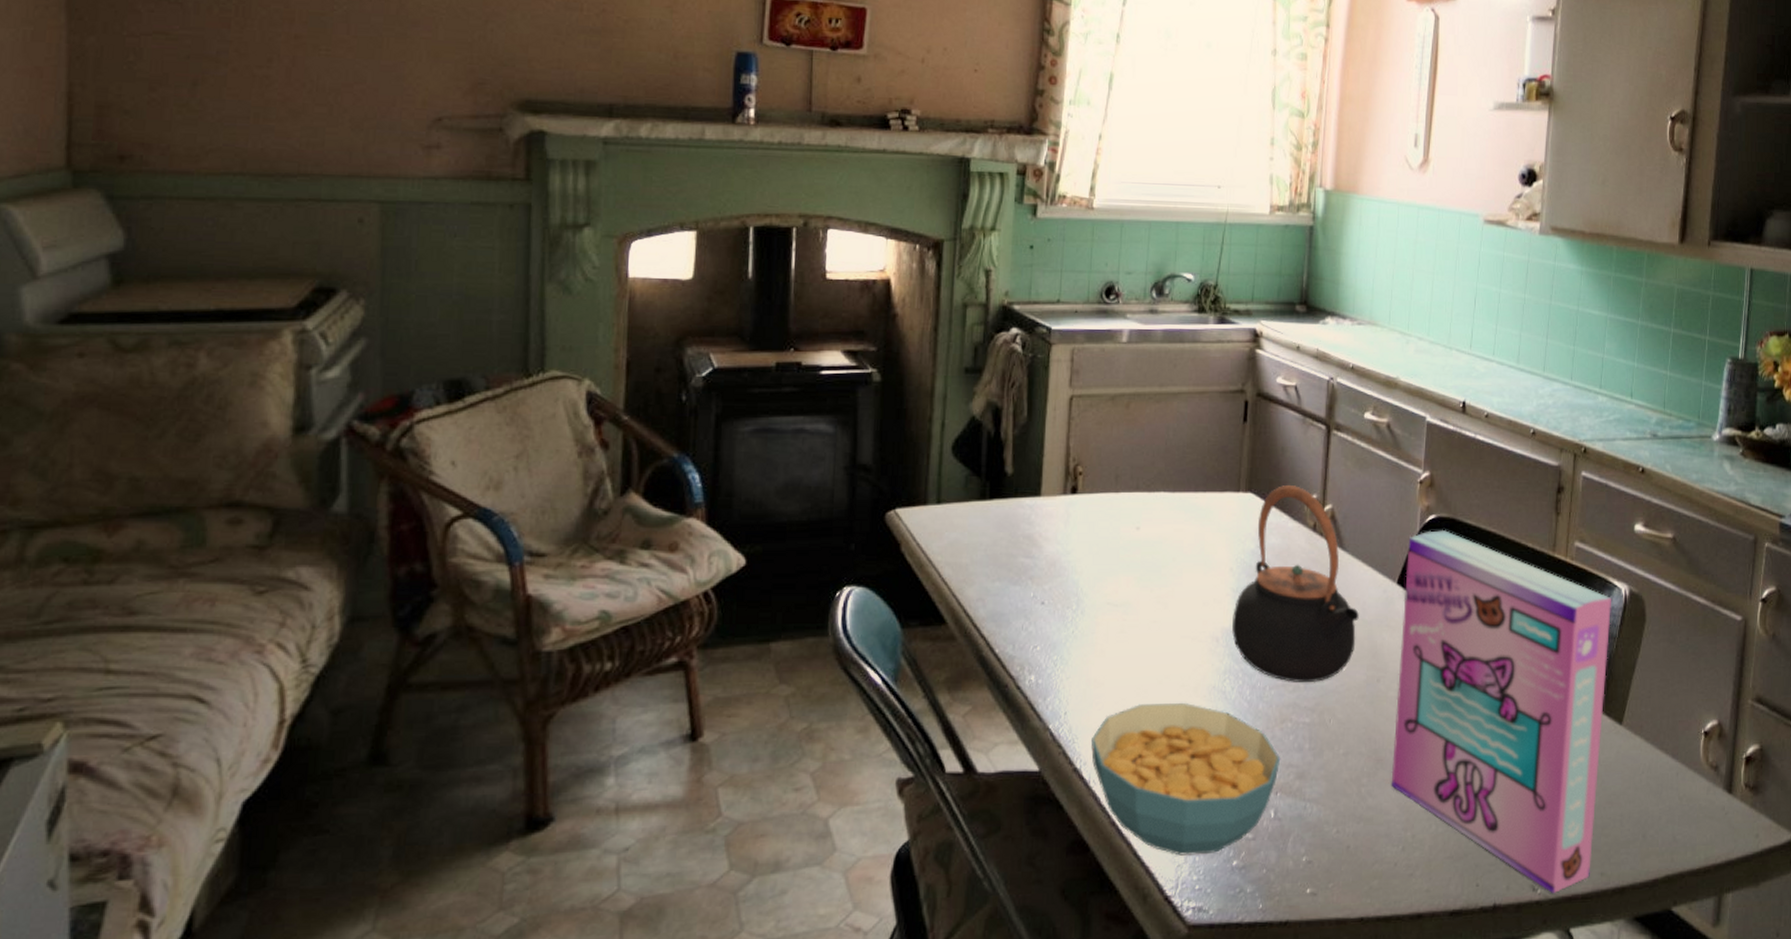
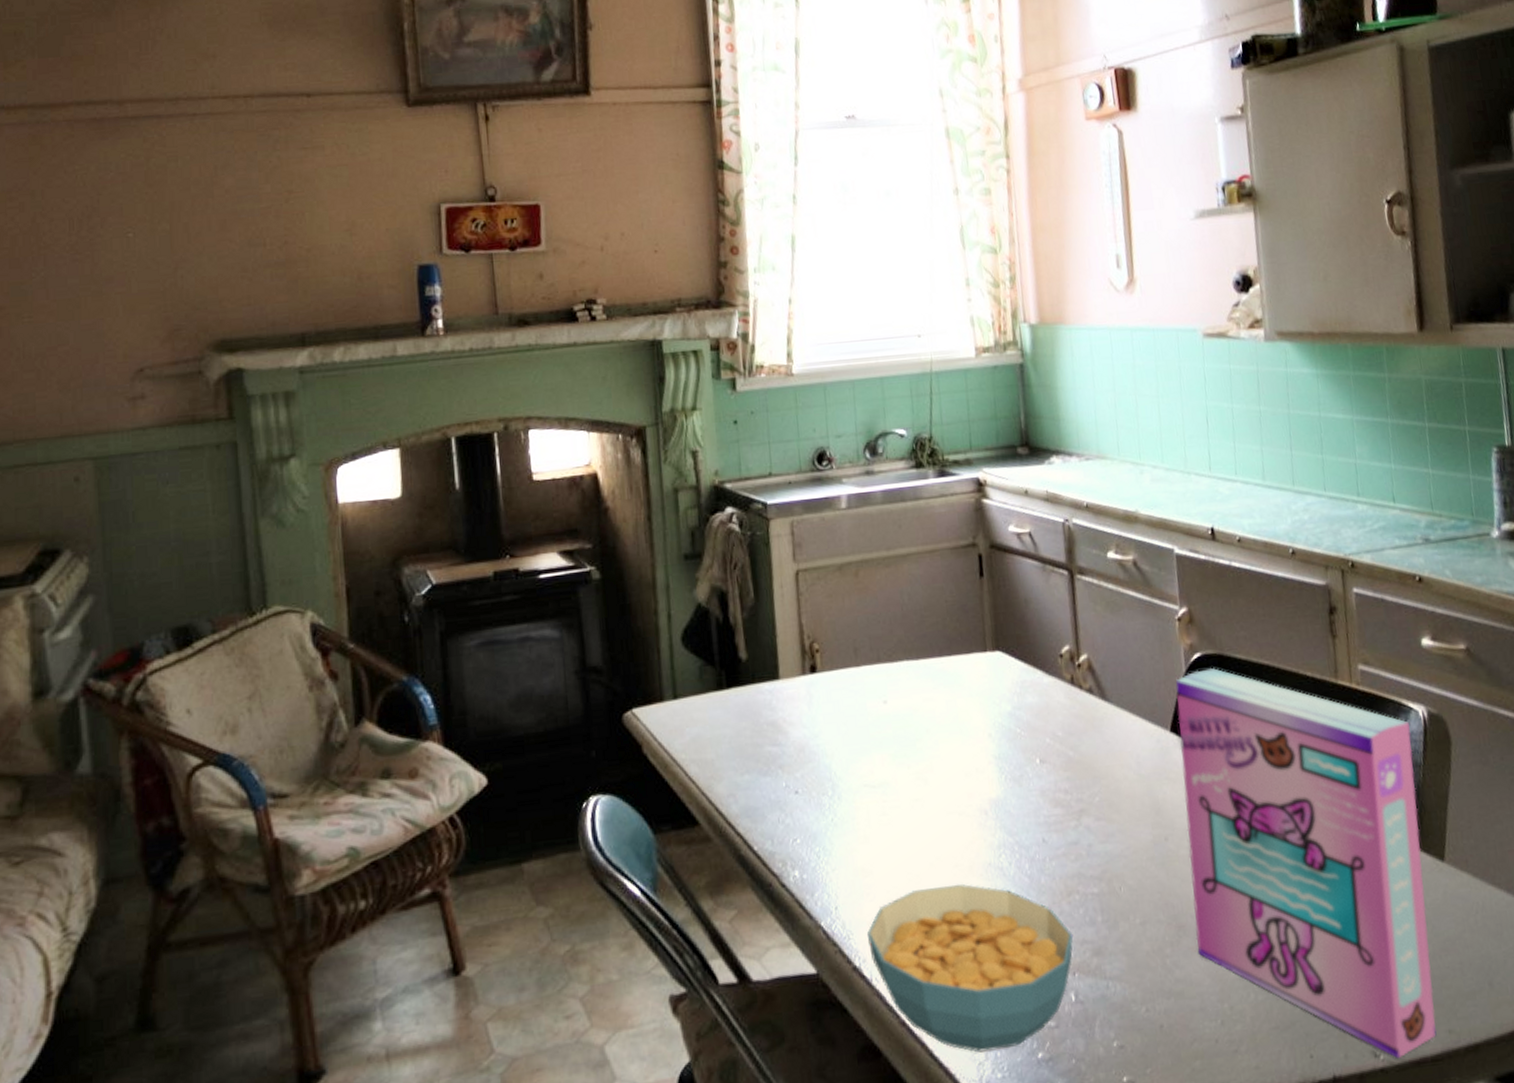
teapot: present [1231,484,1359,682] -> none [998,637,1136,851]

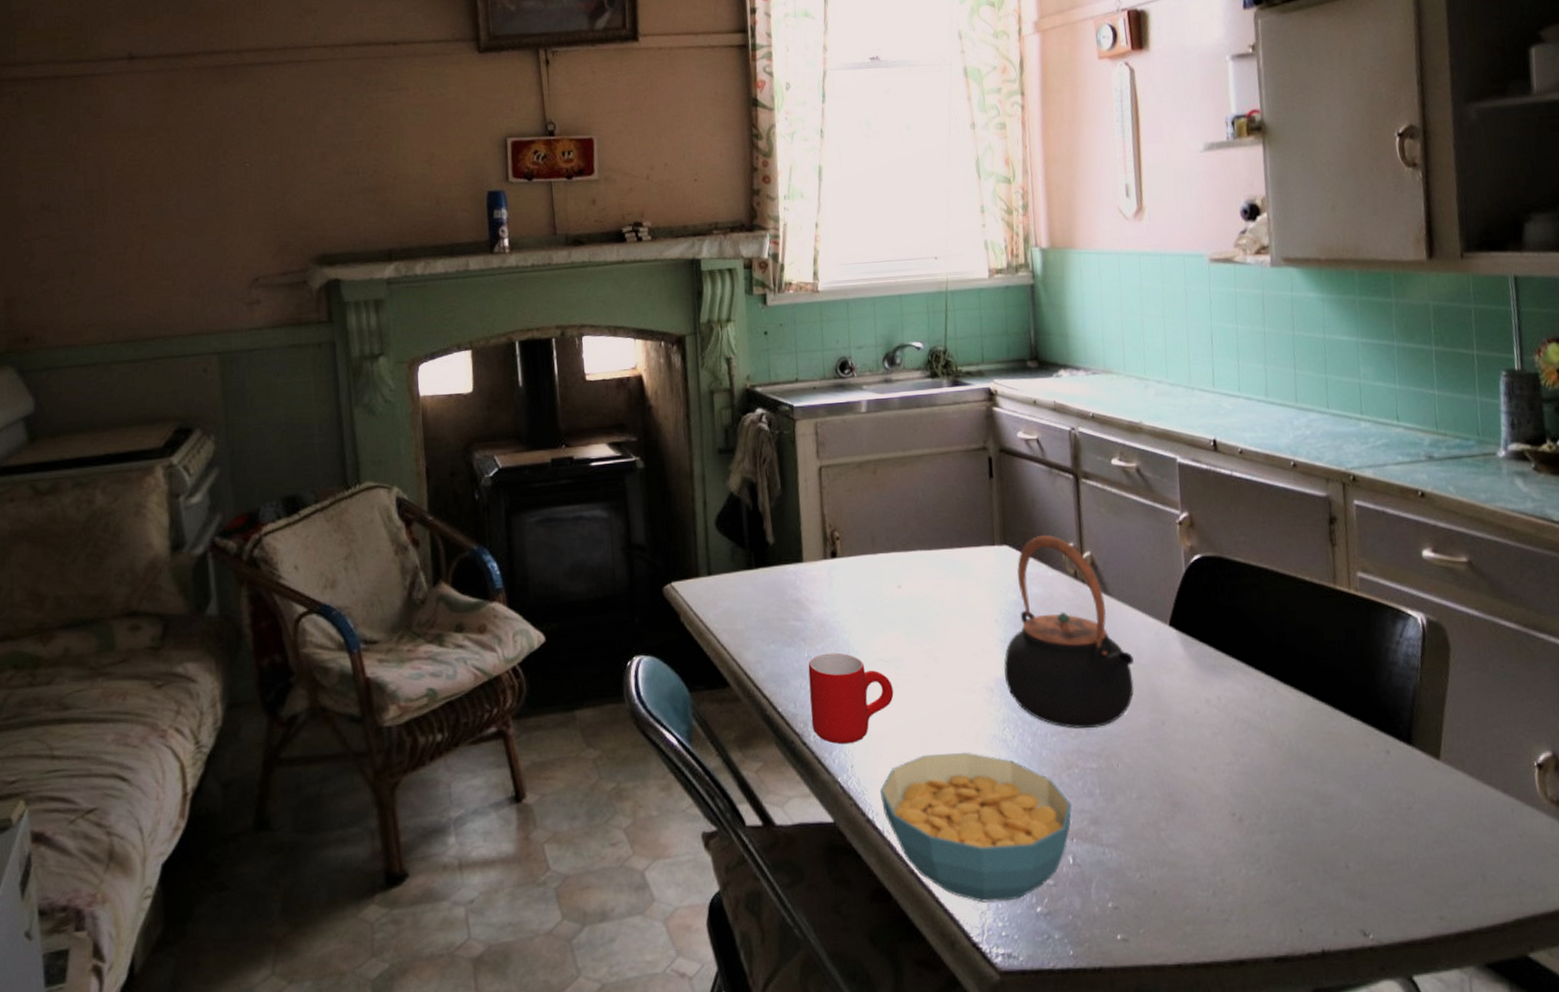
mug: none [786,780,881,884] -> present [808,652,894,745]
teapot: none [998,637,1136,851] -> present [1004,534,1134,729]
cereal box: present [1175,668,1437,1058] -> none [1175,569,1428,939]

